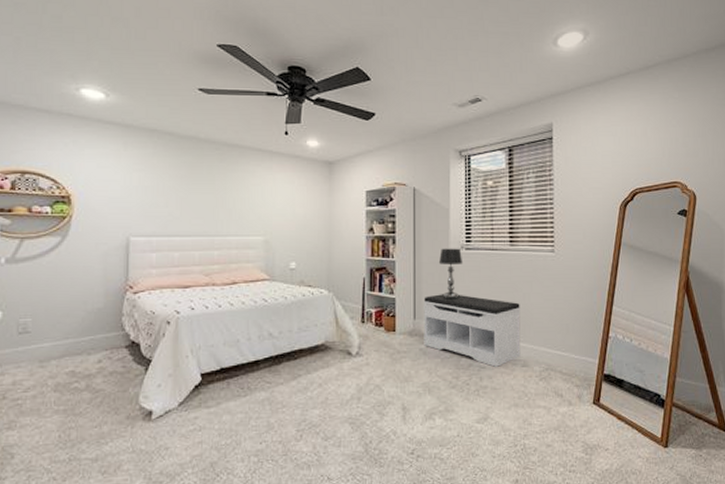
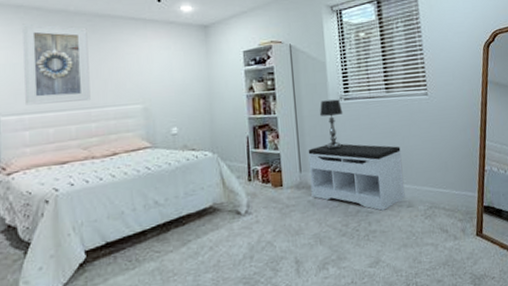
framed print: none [154,148,215,229] -> present [22,23,91,105]

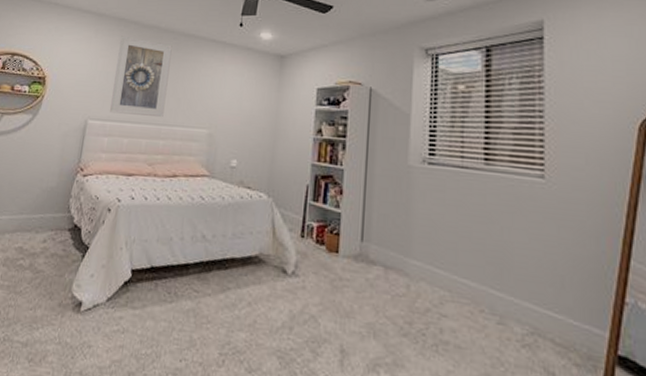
bench: present [308,143,405,211] -> none [371,214,496,319]
table lamp: present [319,99,343,149] -> none [394,160,425,223]

